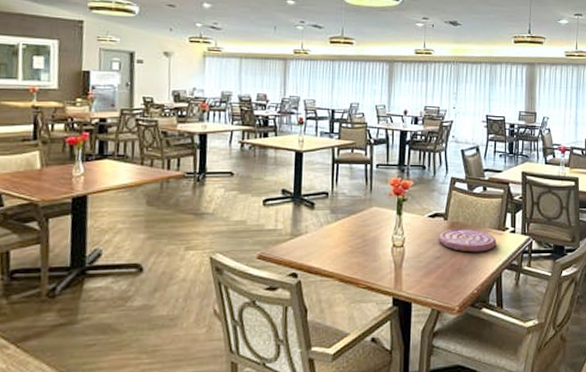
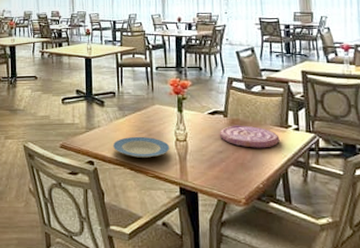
plate: none [321,242,386,267] -> present [112,136,170,158]

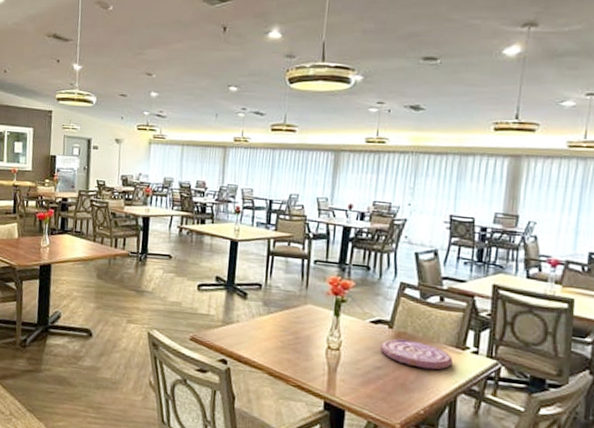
plate: present [112,136,170,158] -> none [251,337,319,364]

